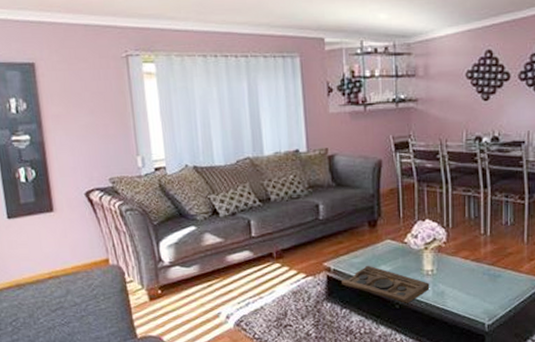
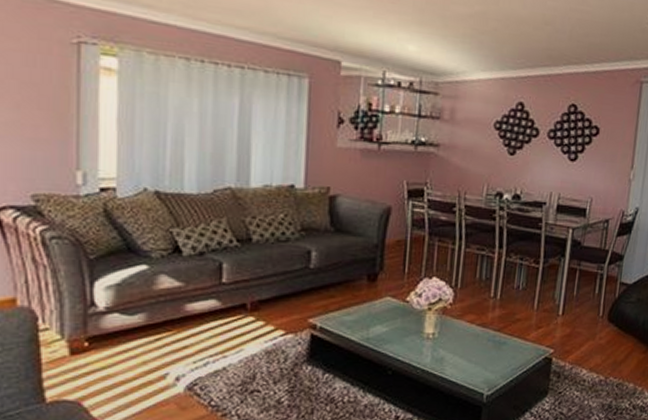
decorative tray: present [342,265,430,303] -> none [328,324,429,369]

